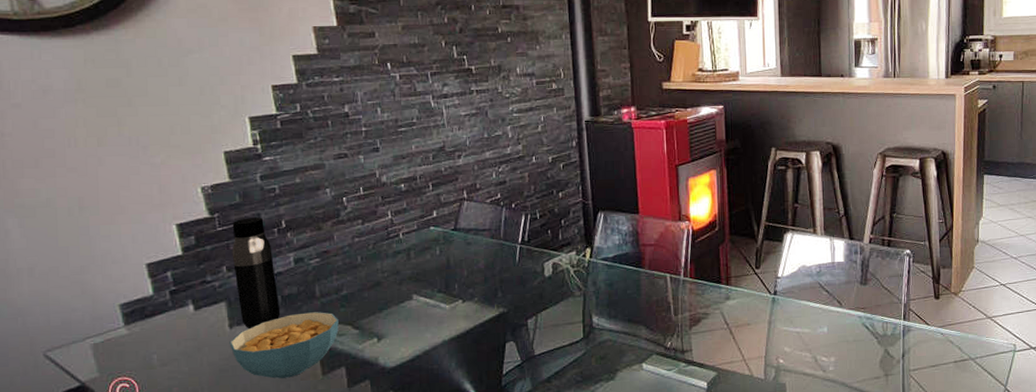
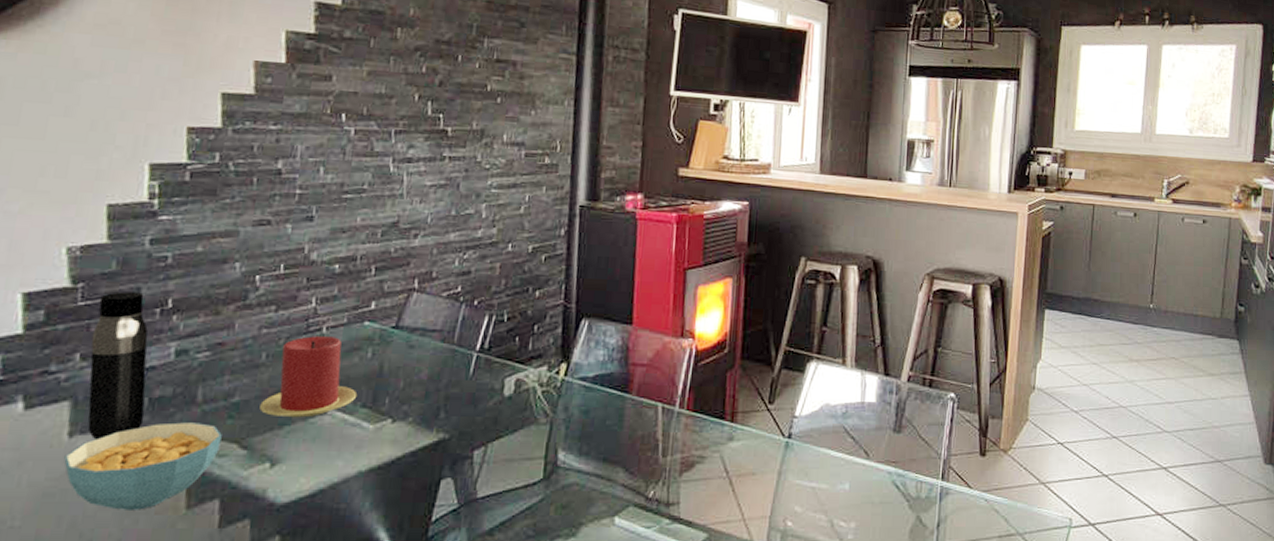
candle: none [363,240,433,304] -> present [259,336,356,418]

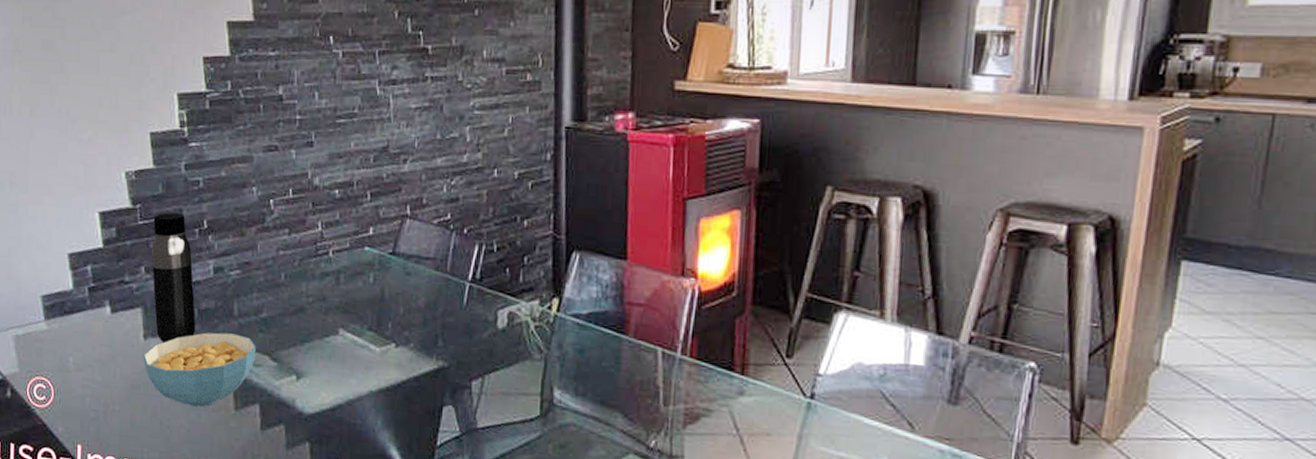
candle: present [259,336,356,418] -> none [284,259,362,336]

